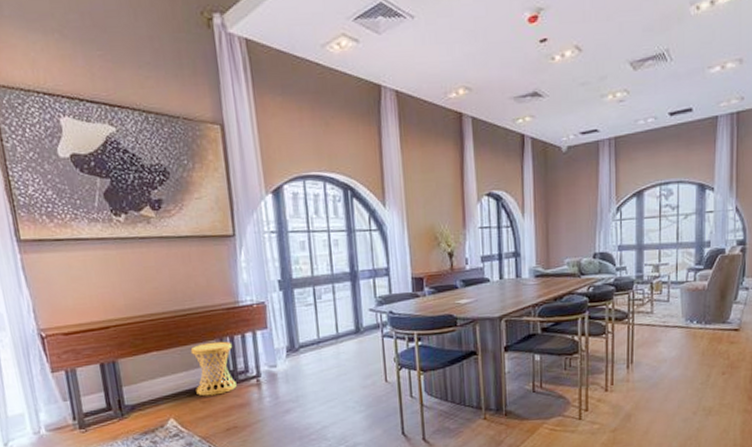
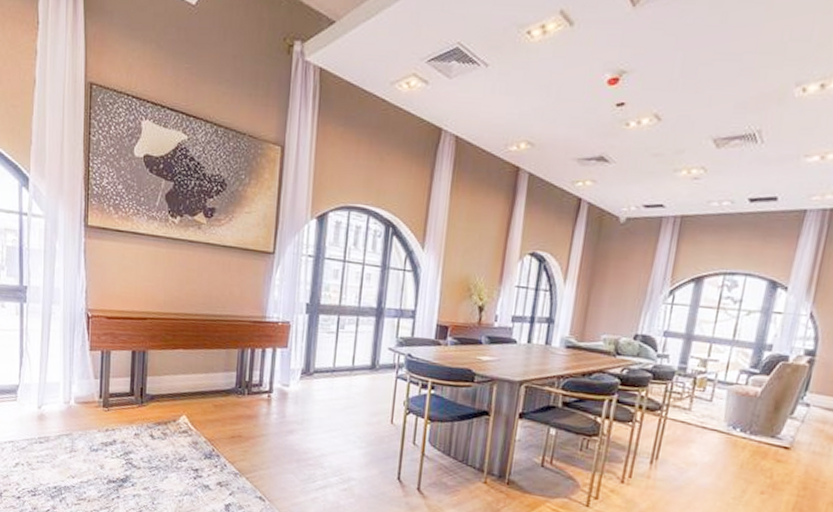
side table: present [190,341,237,396] -> none [211,350,252,402]

